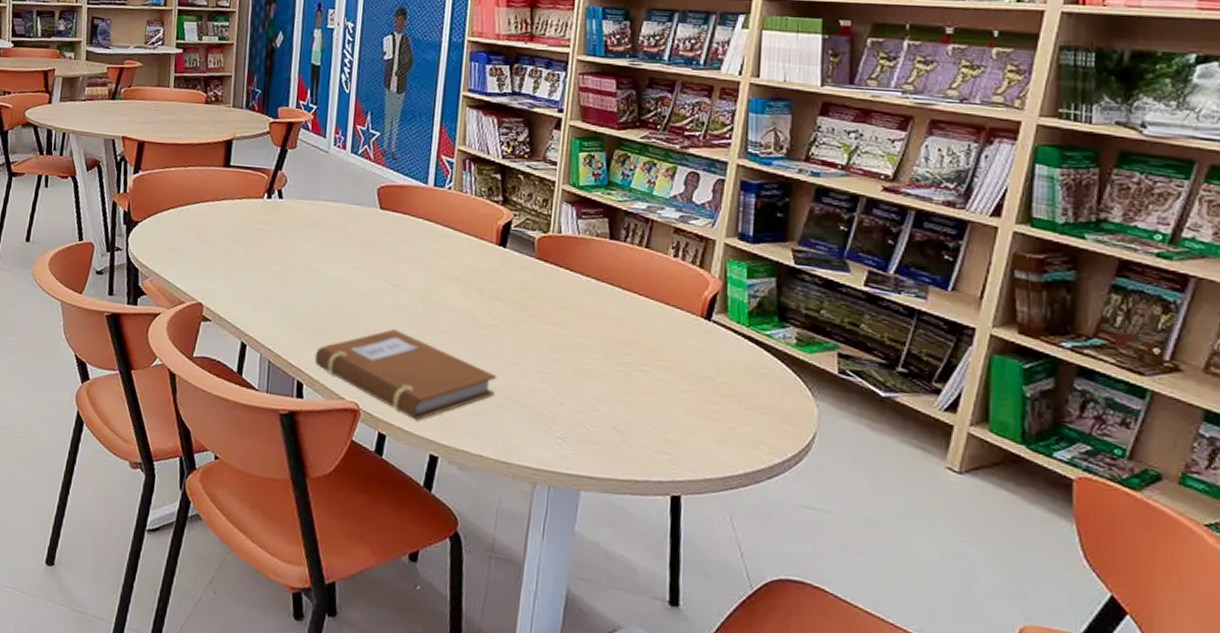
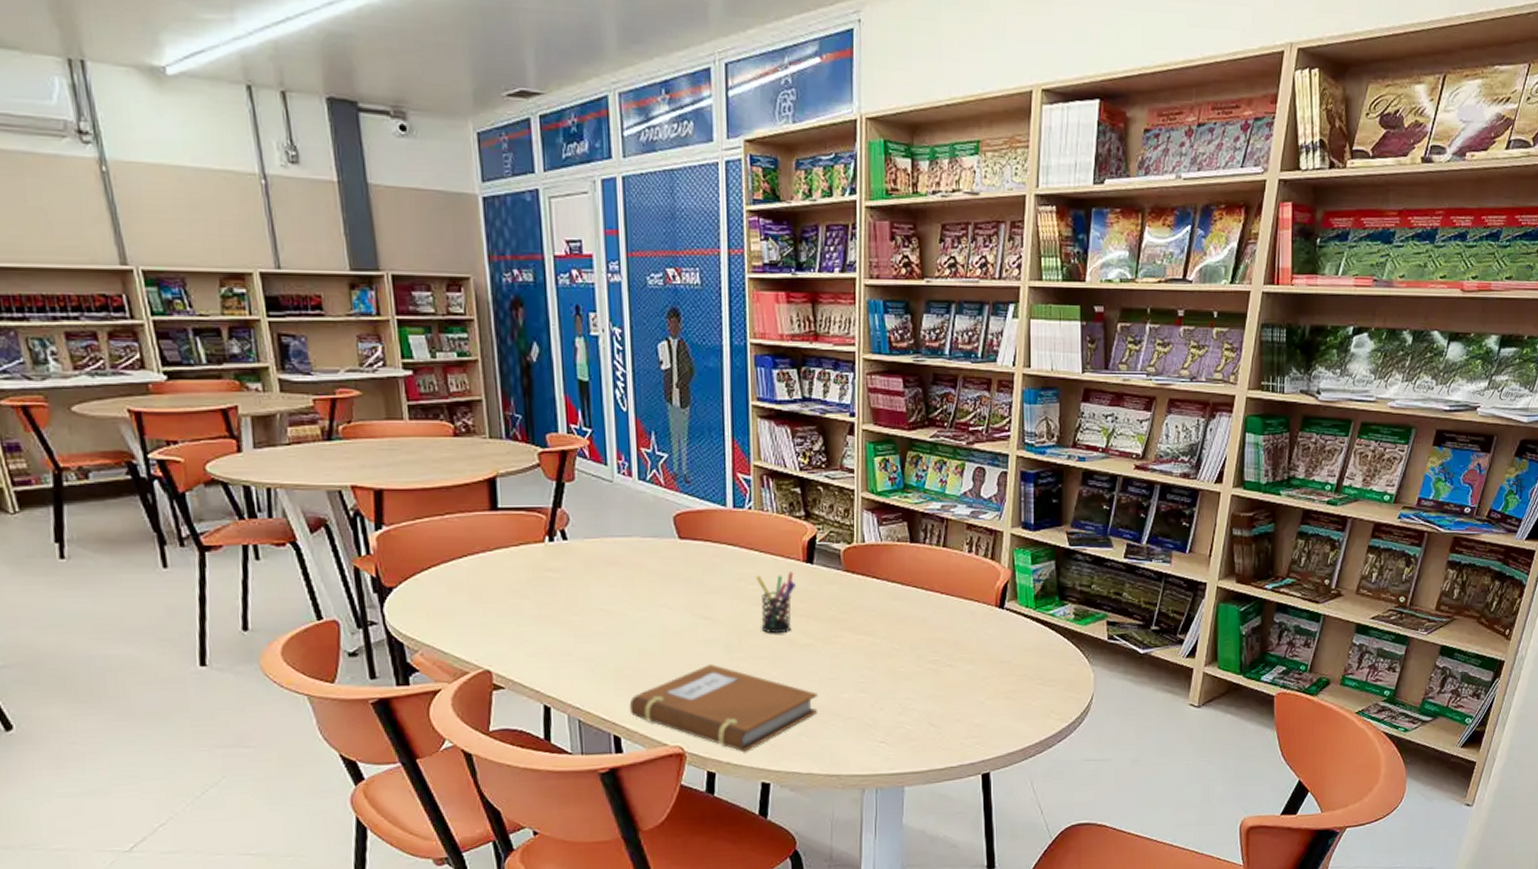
pen holder: none [447,251,486,311] -> present [755,571,796,634]

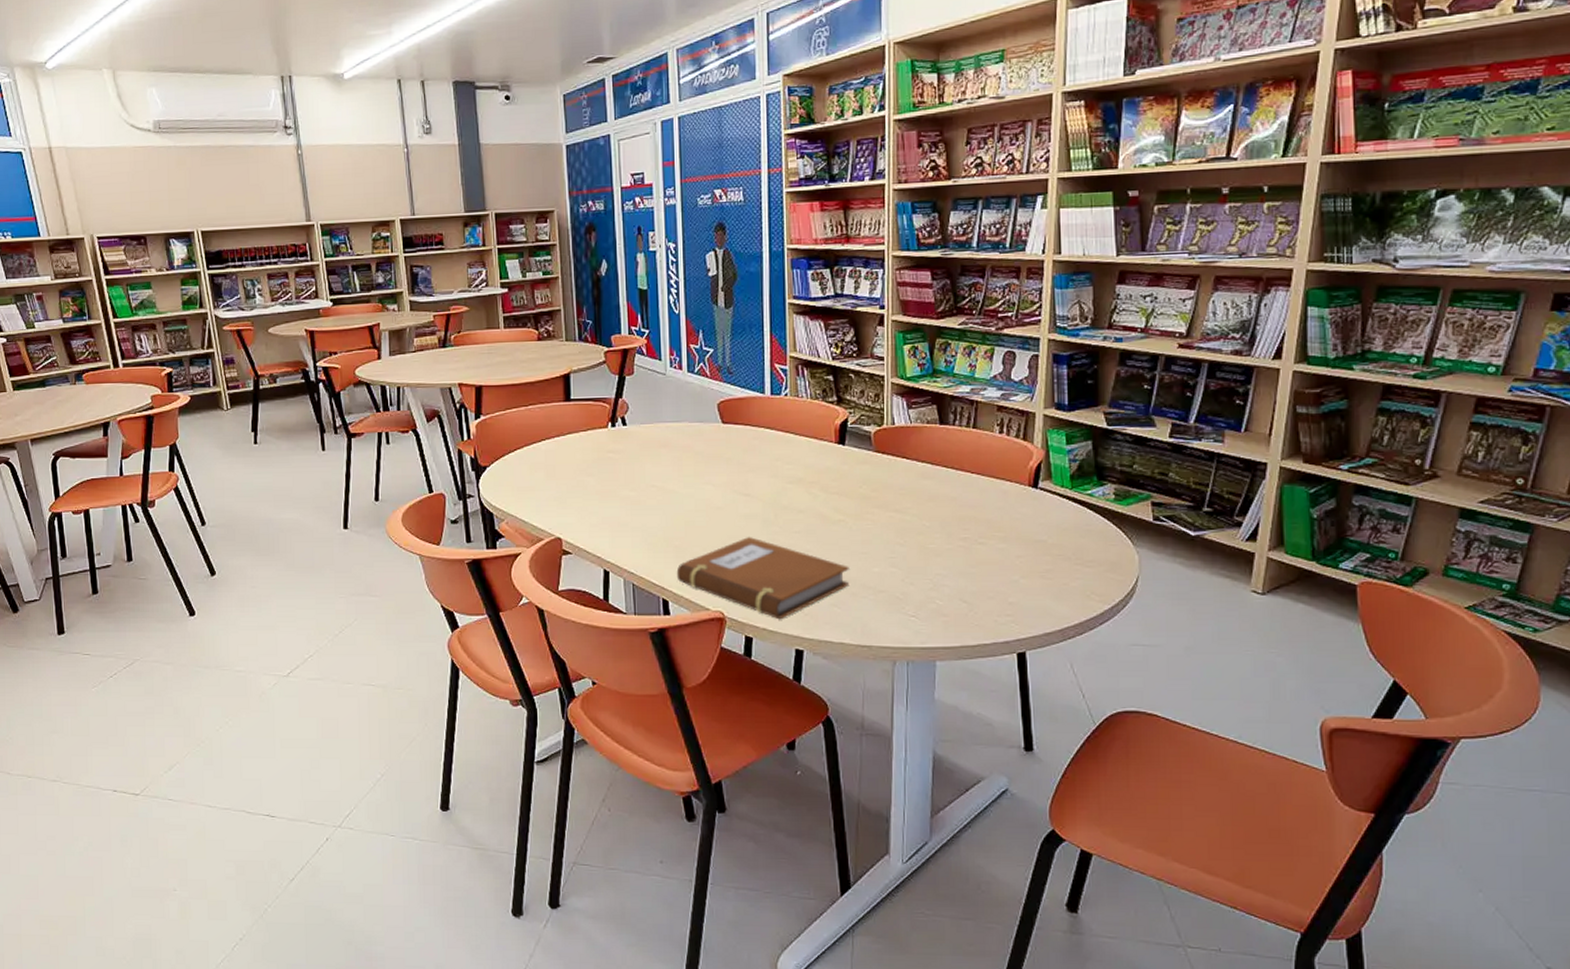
pen holder: present [755,571,796,634] -> none [791,452,828,510]

